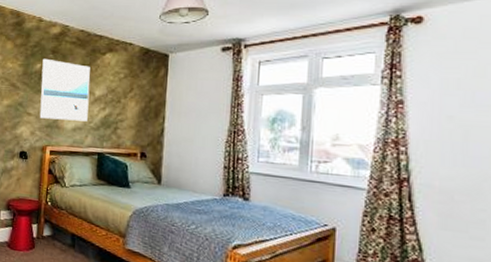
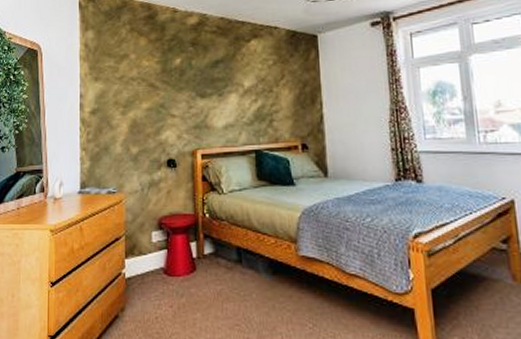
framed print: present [39,58,90,122] -> none [182,52,239,119]

